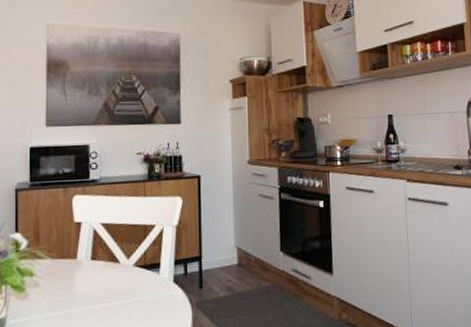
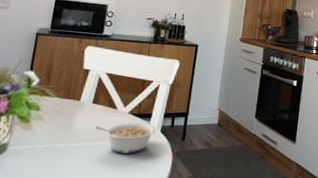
legume: none [98,274,168,314] -> present [95,122,156,154]

